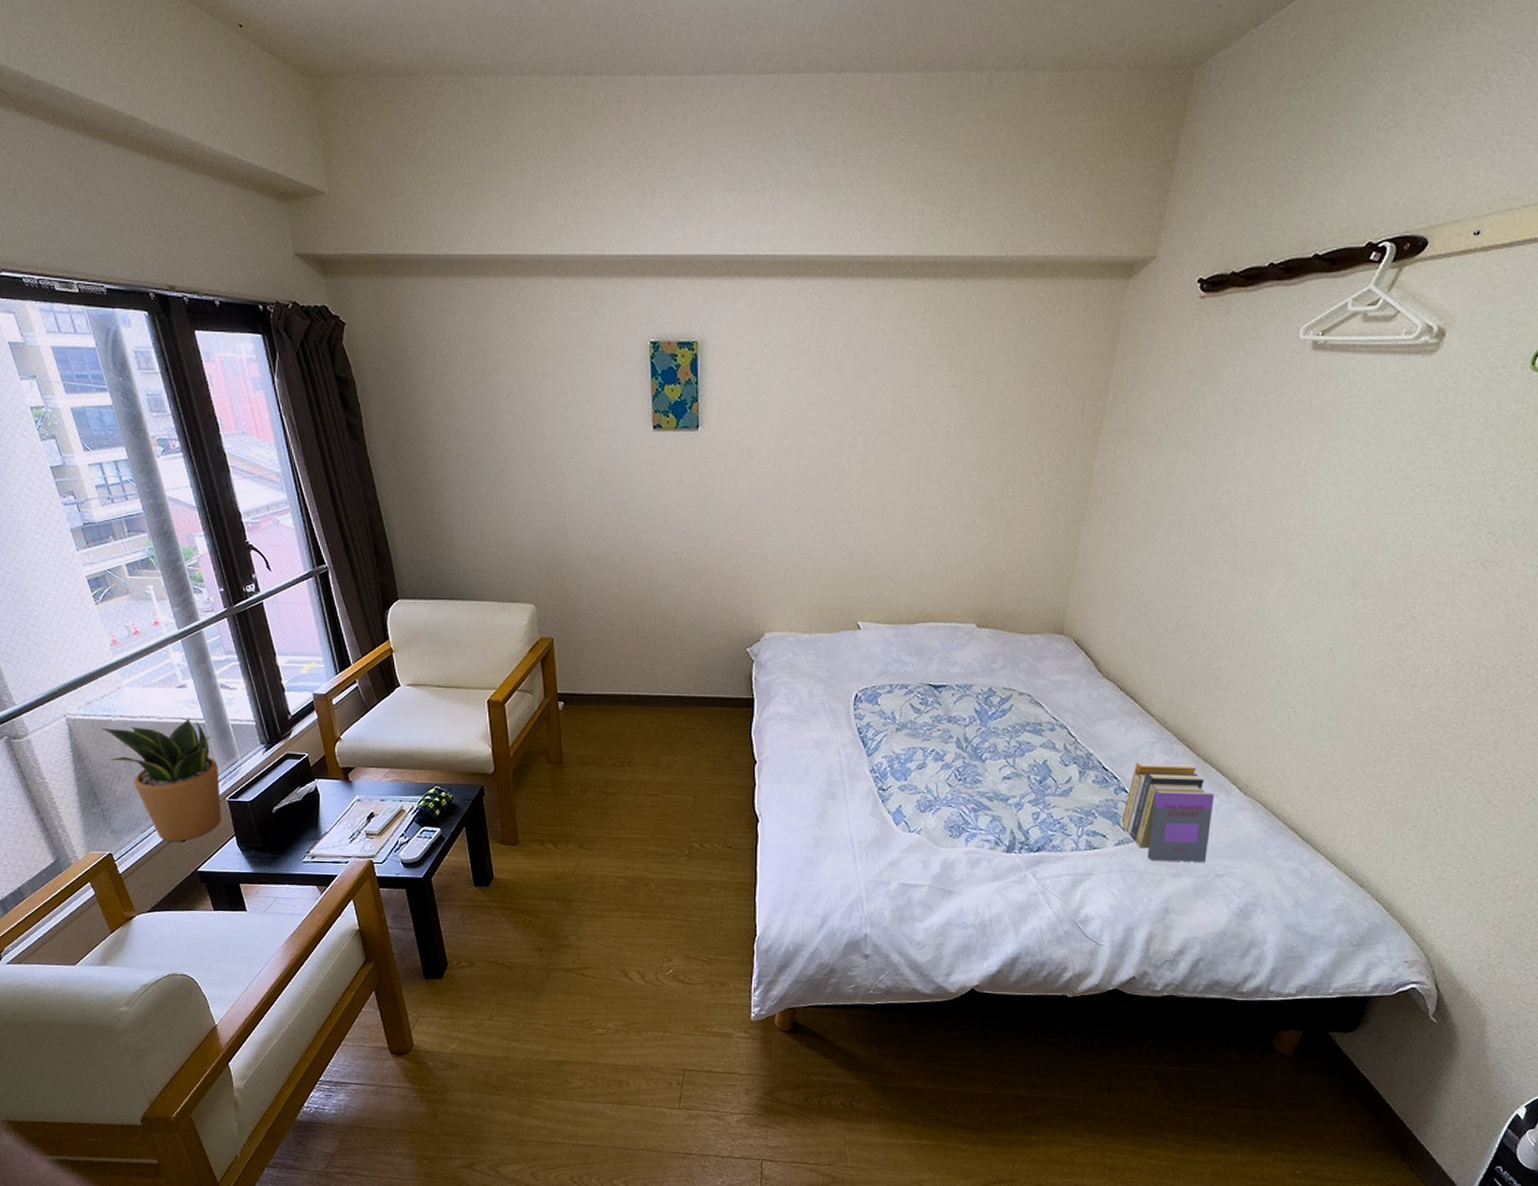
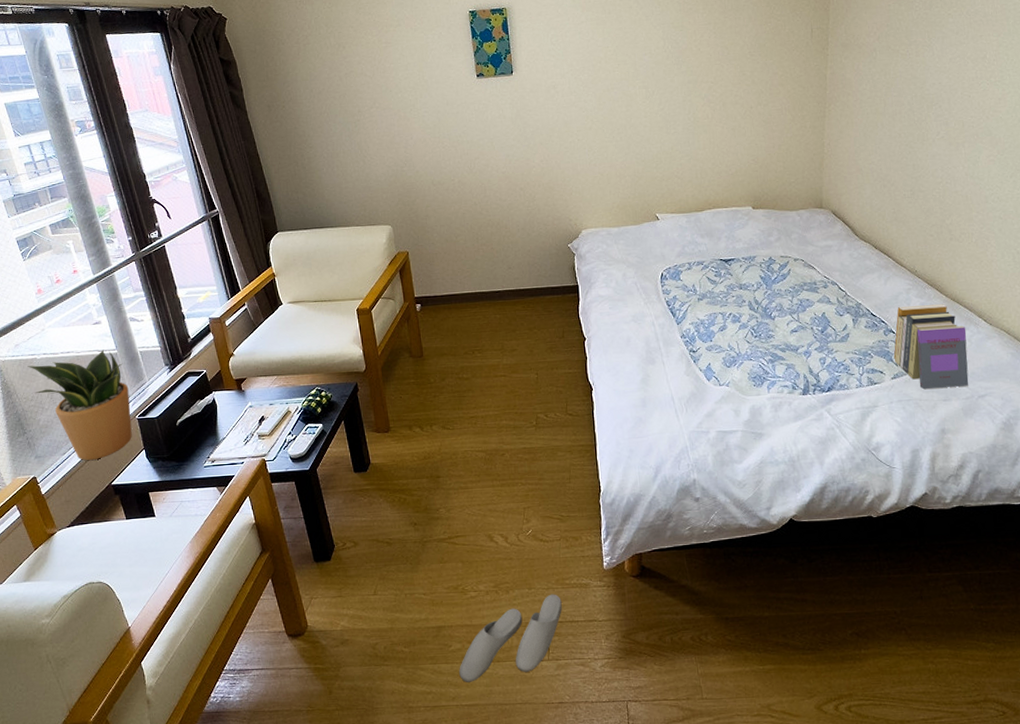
slippers: none [578,1040,699,1122] -> present [459,594,562,682]

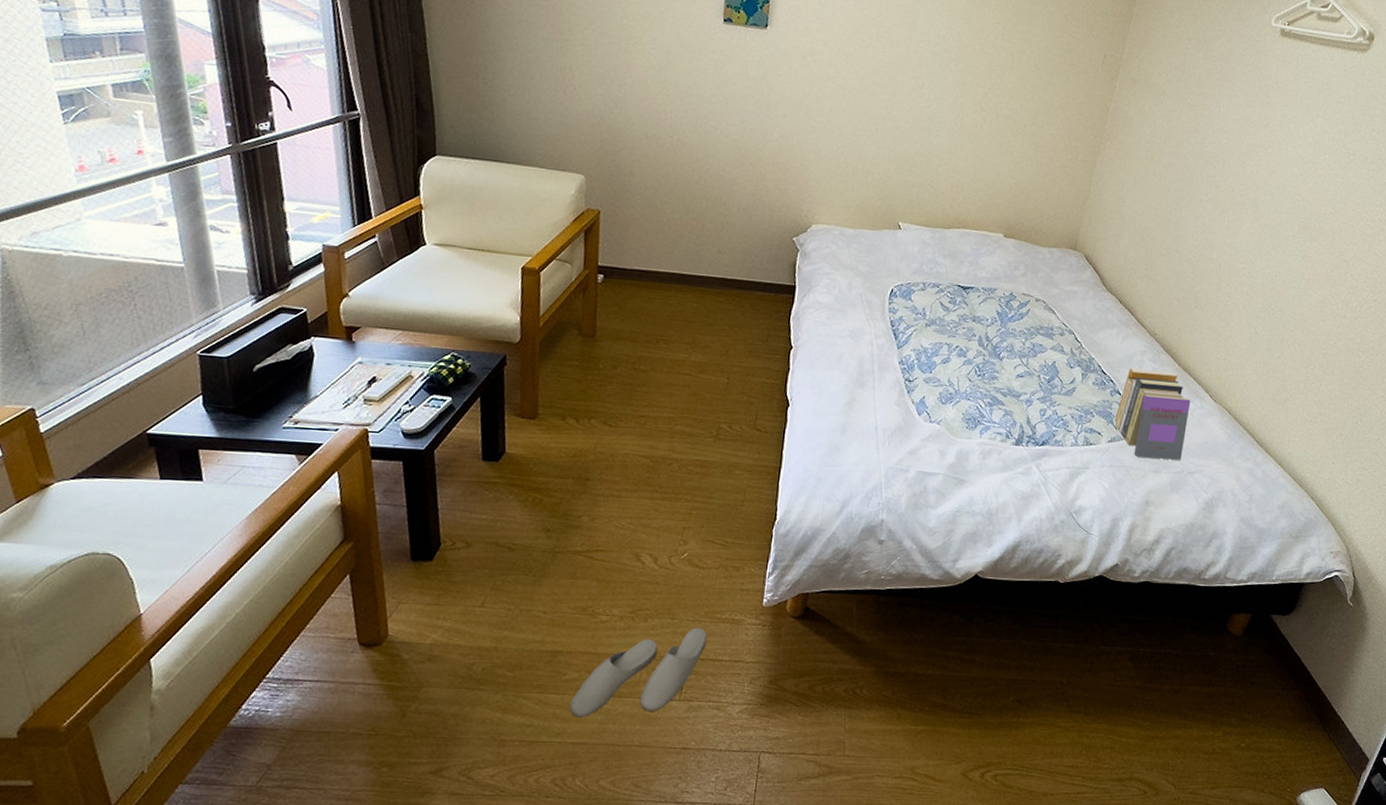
potted plant: present [27,349,132,461] -> none [46,259,193,399]

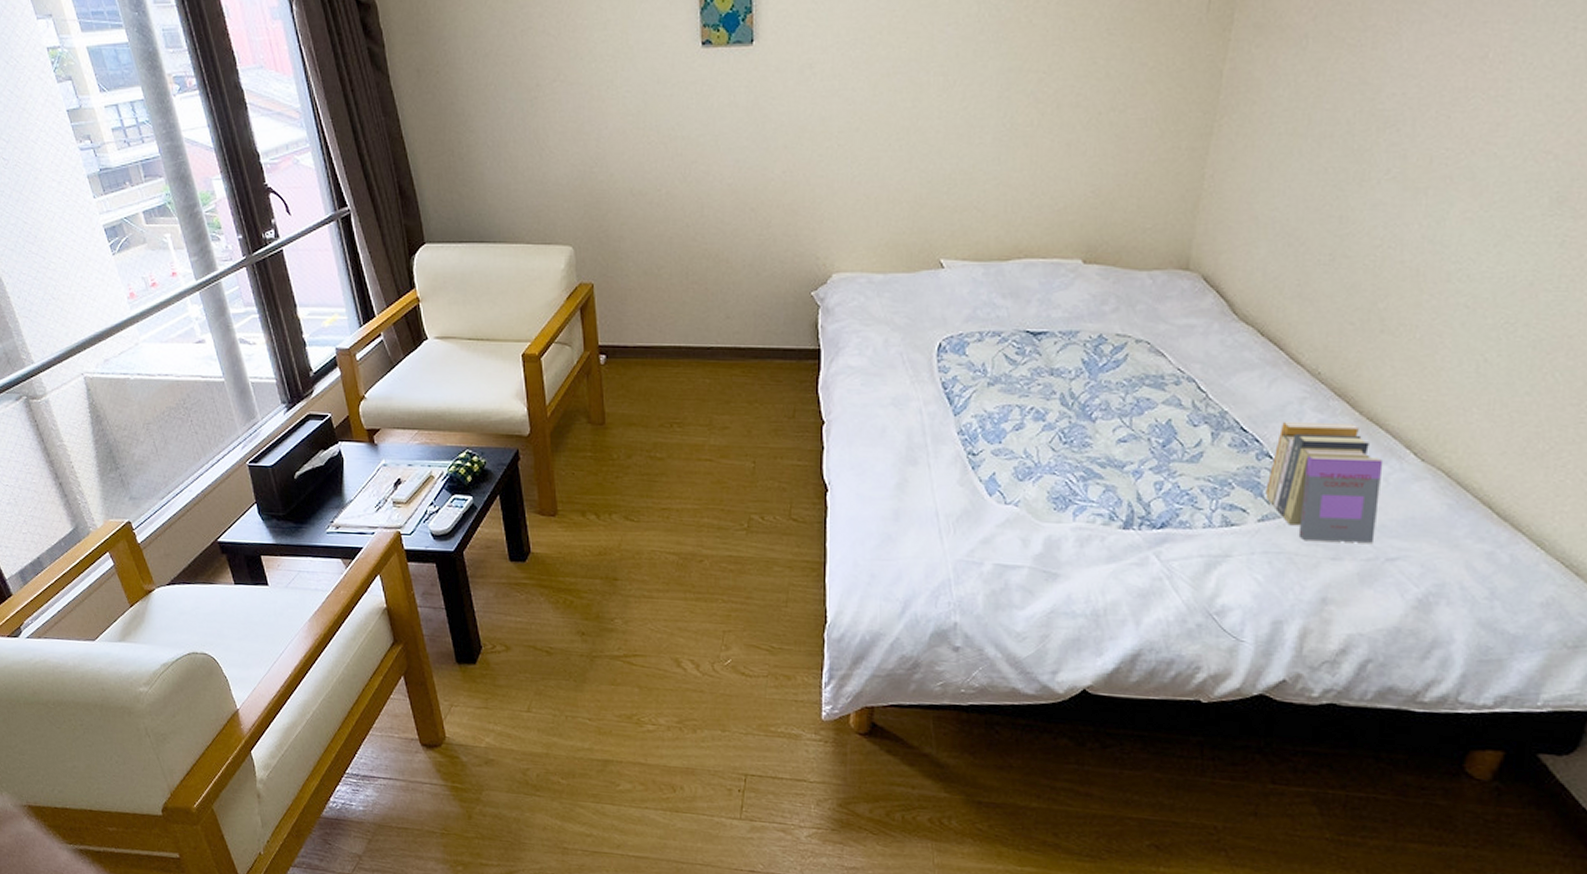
slippers: present [569,627,707,718] -> none [627,741,763,831]

